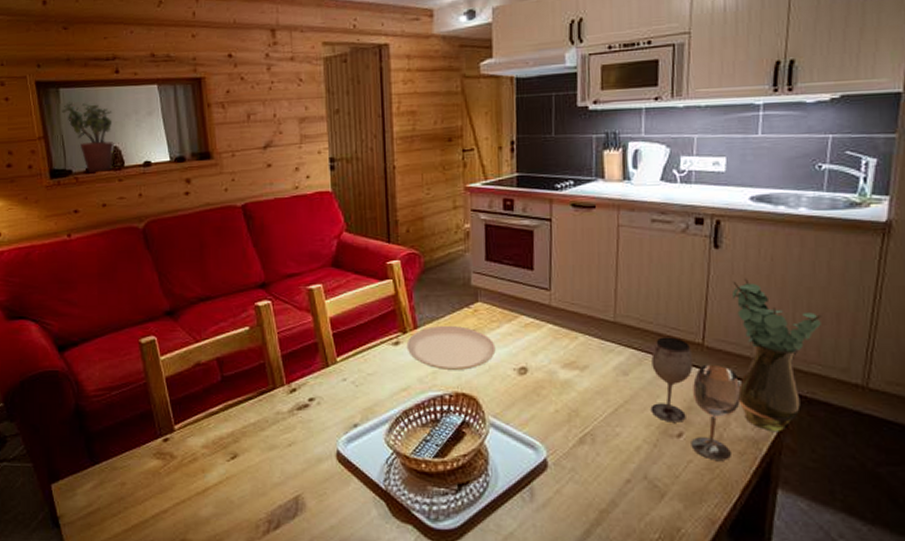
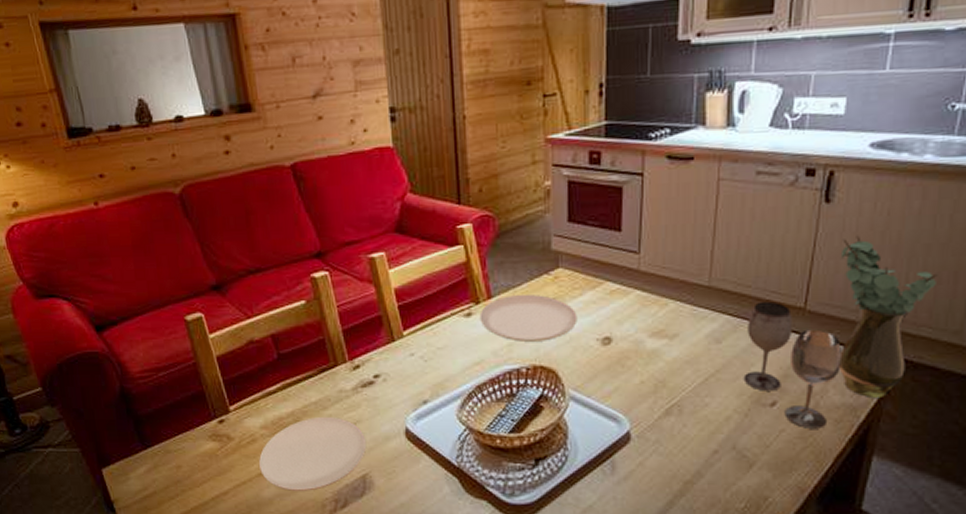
potted plant: present [62,101,113,172] -> none [74,46,139,130]
plate: none [199,437,300,511] -> present [259,416,367,491]

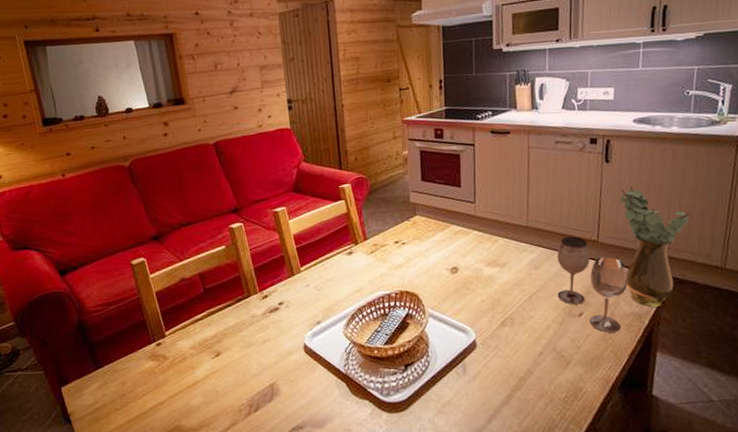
plate: present [259,416,367,491] -> none [189,337,274,399]
plate: present [479,293,578,342] -> none [358,236,432,273]

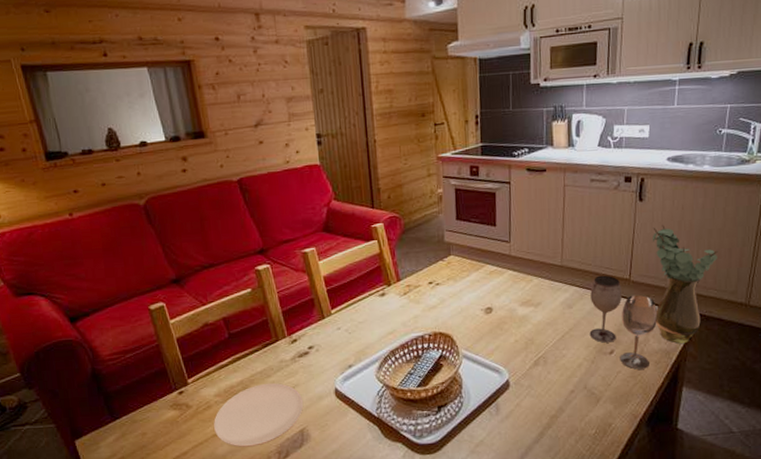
plate: none [189,337,274,399] -> present [214,382,304,447]

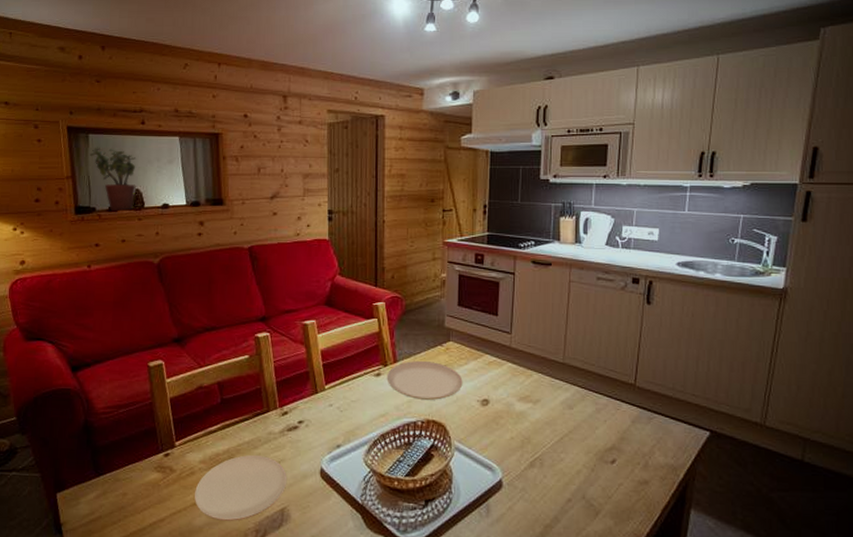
potted plant: none [51,85,109,154] -> present [90,147,136,211]
plate: none [391,276,466,314] -> present [386,360,463,400]
wineglass: present [589,275,657,370] -> none [590,377,663,484]
vase: present [652,224,718,343] -> none [659,330,731,460]

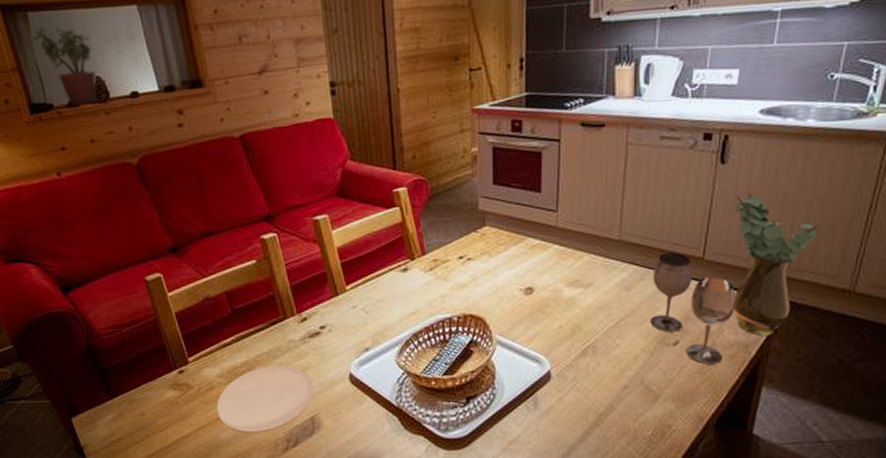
plate: present [386,360,463,400] -> none [415,250,503,293]
wineglass: none [590,377,663,484] -> present [650,252,735,364]
vase: none [659,330,731,460] -> present [733,192,819,335]

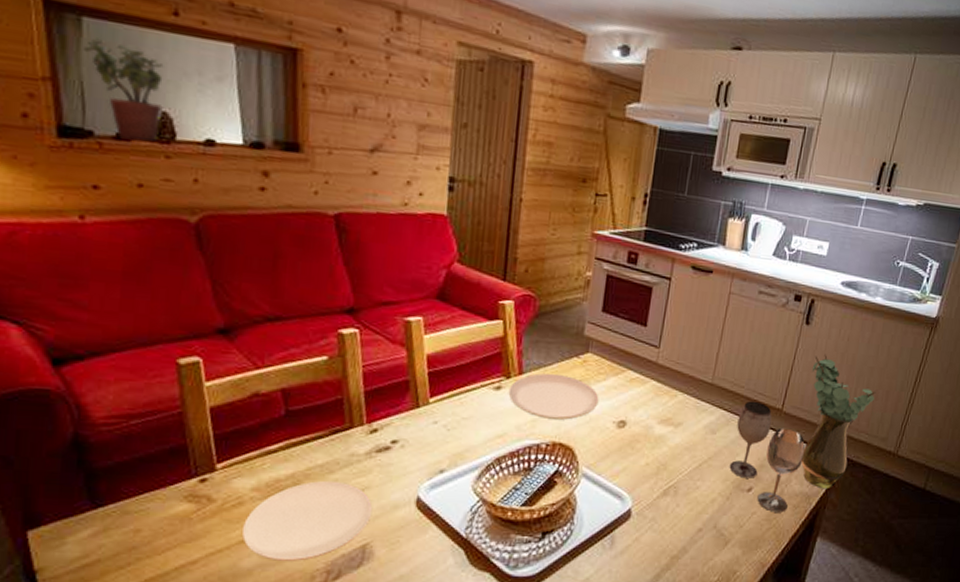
plate: none [415,250,503,293] -> present [508,373,599,420]

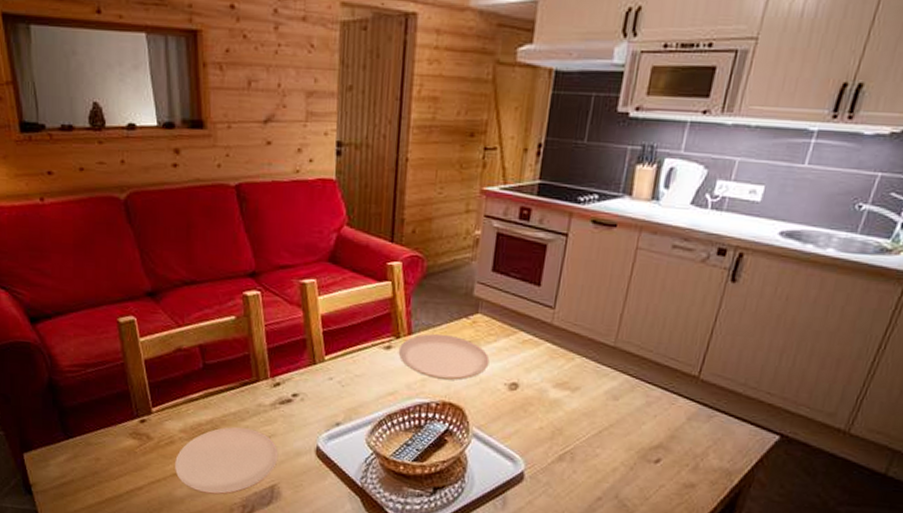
potted plant: present [84,38,163,143] -> none [33,42,93,131]
wineglass: present [729,401,805,513] -> none [633,366,726,488]
vase: present [801,354,876,488] -> none [721,315,823,466]

